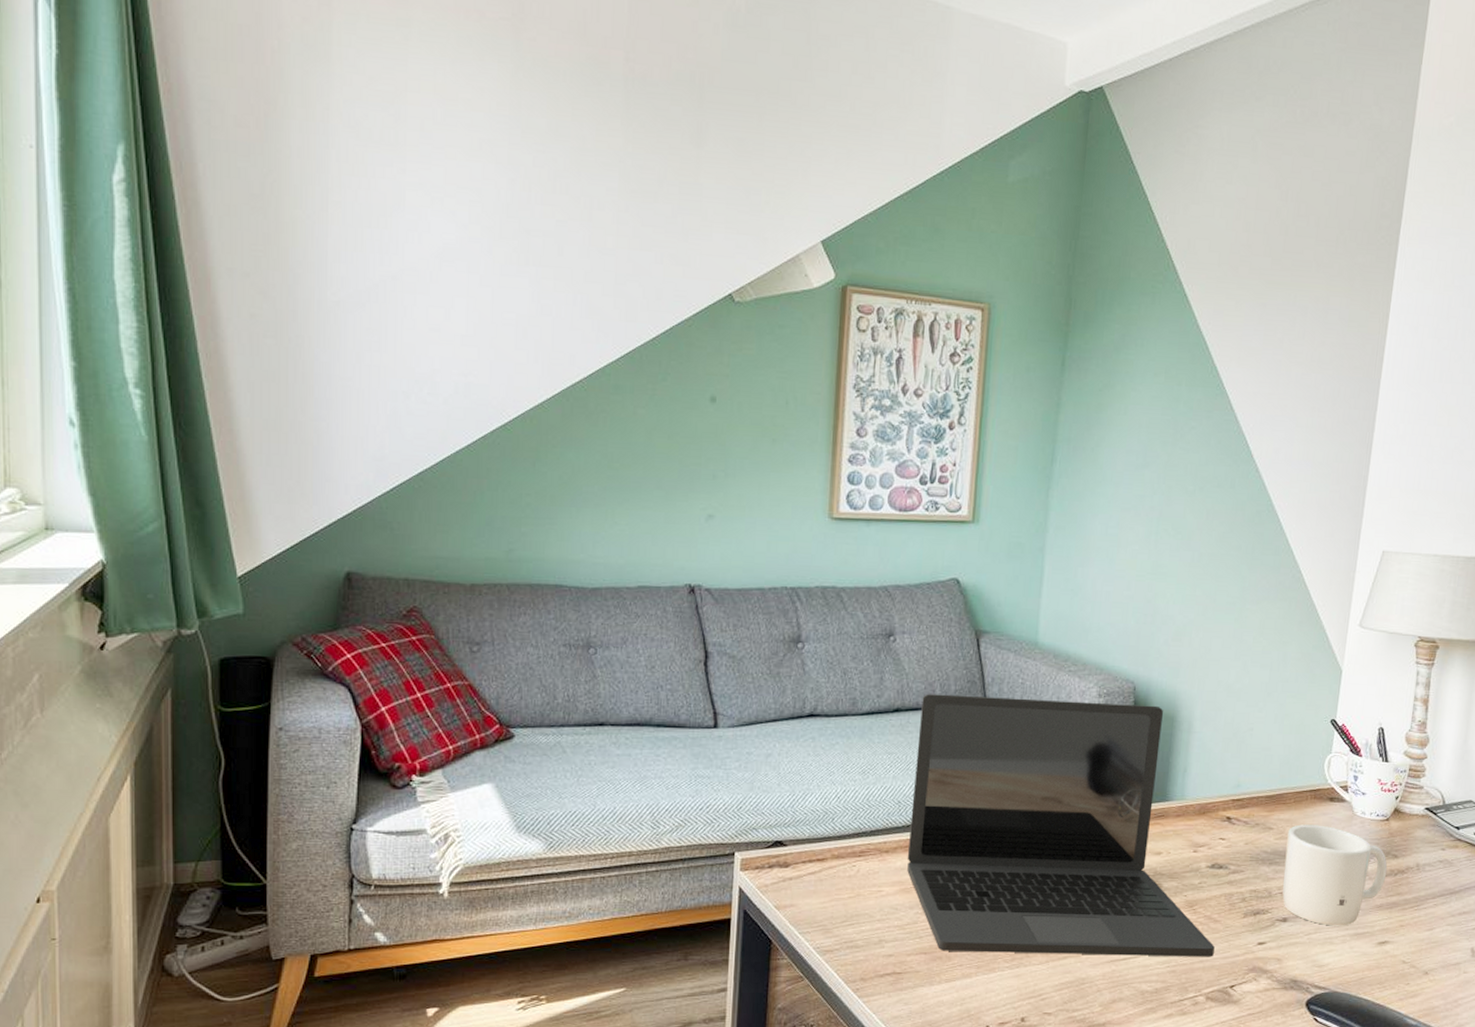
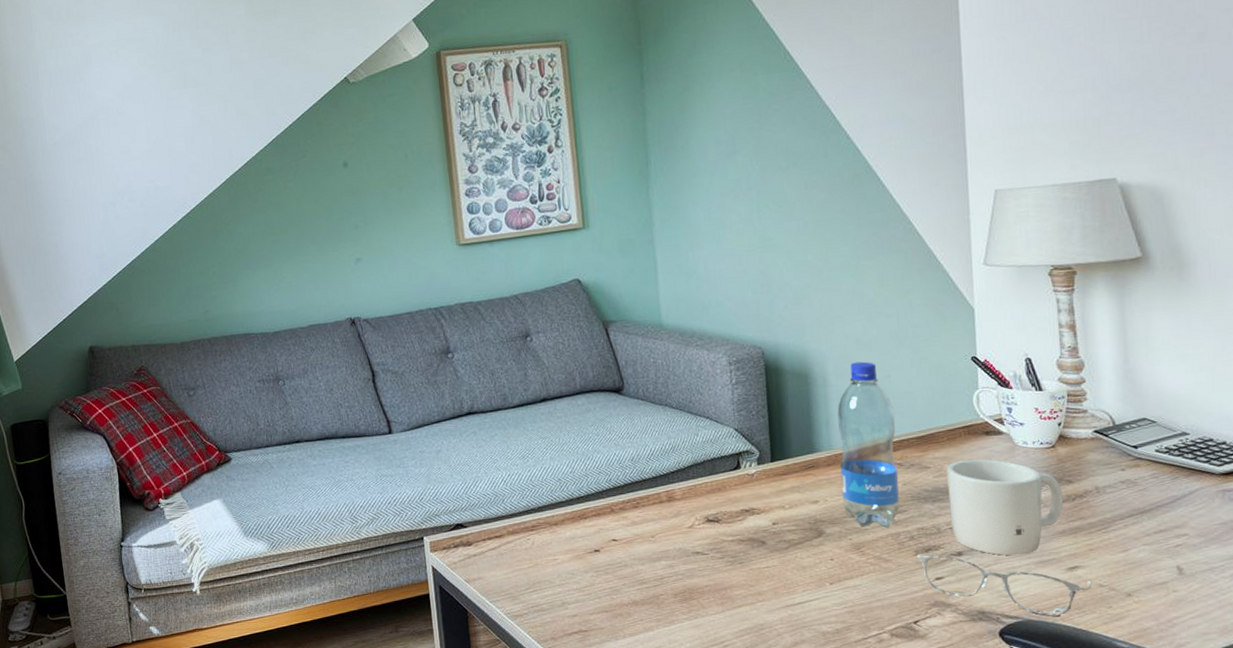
laptop: present [907,694,1215,957] -> none [564,366,891,608]
bottle: none [1184,710,1250,887] -> present [837,361,900,528]
spectacles: none [1244,917,1397,990] -> present [916,553,1092,617]

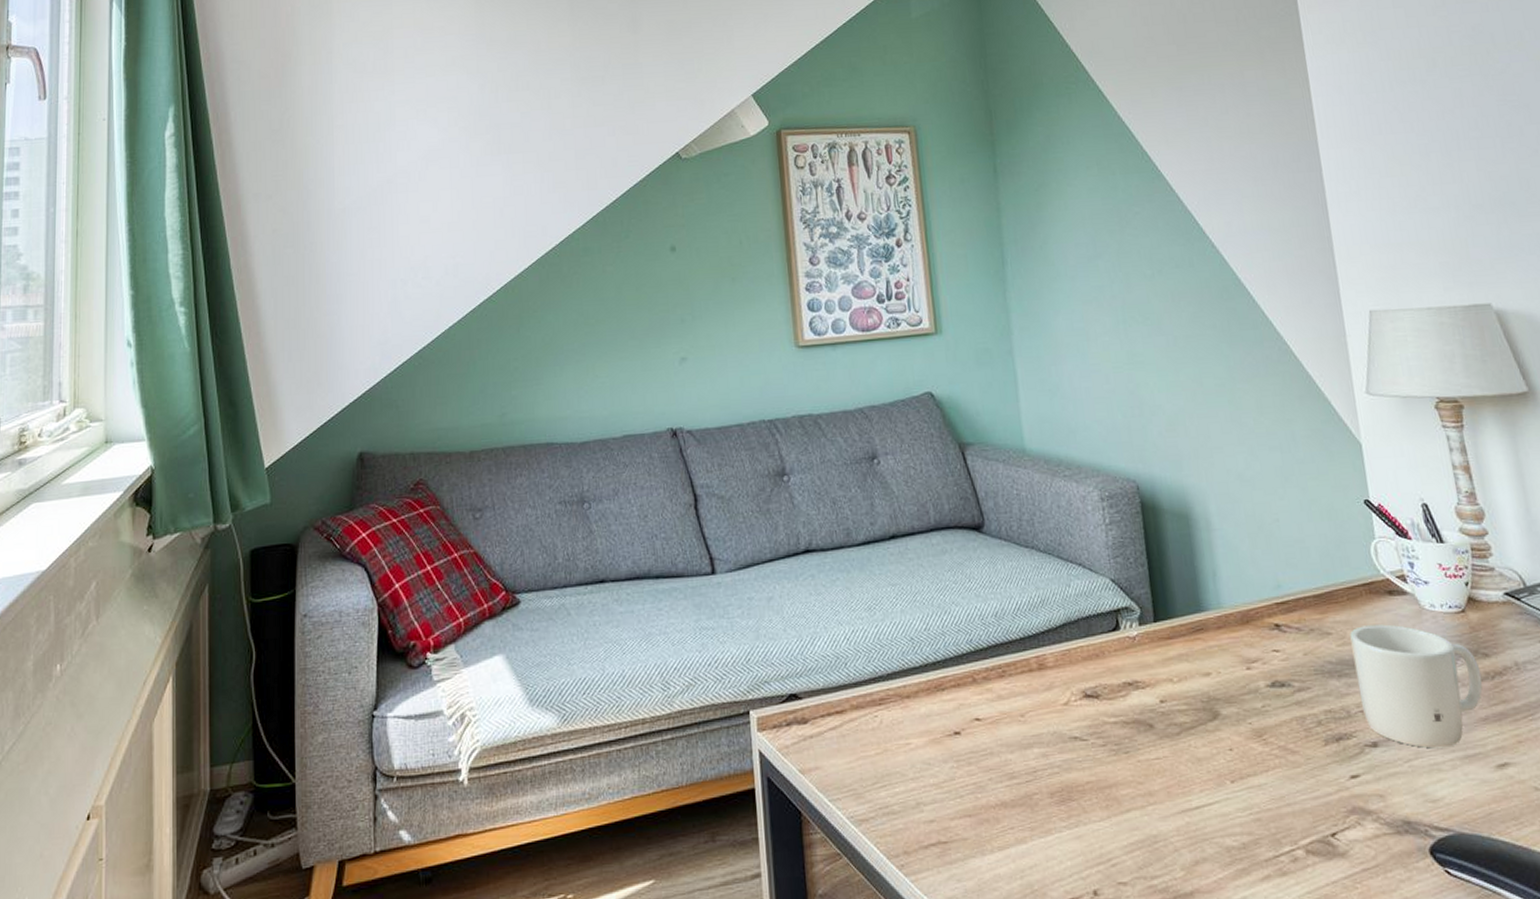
bottle: present [837,361,900,528] -> none [1224,501,1303,709]
spectacles: present [916,553,1092,617] -> none [1326,743,1527,830]

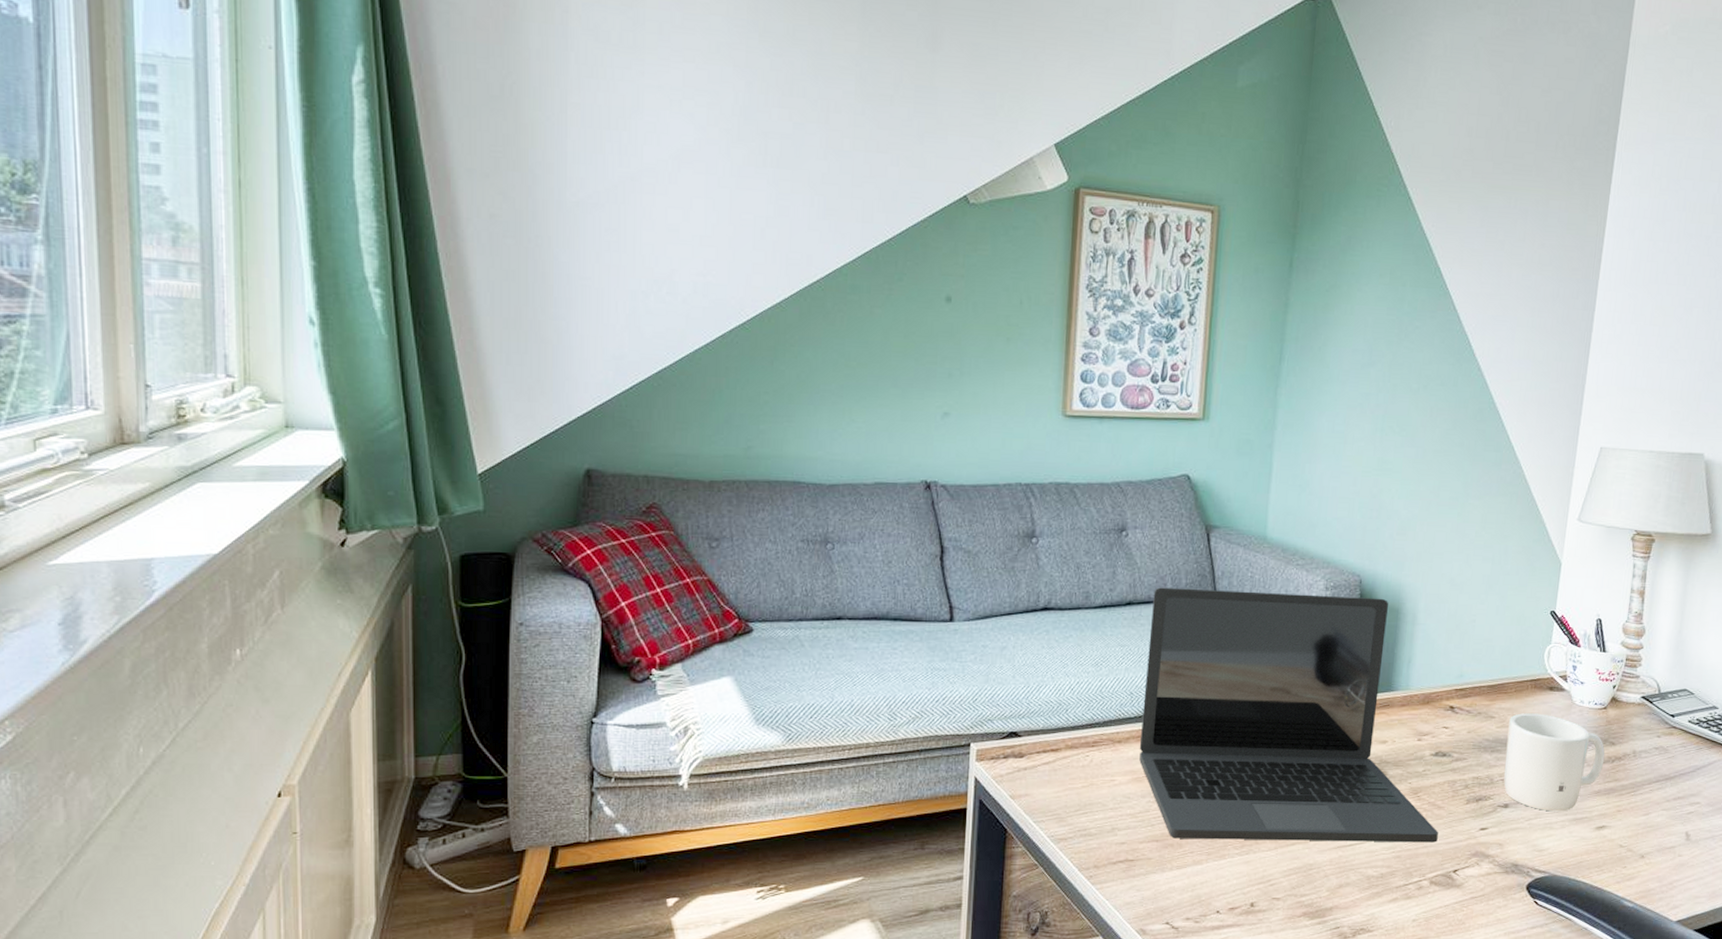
laptop: none [917,504,1302,812] -> present [1139,587,1438,843]

